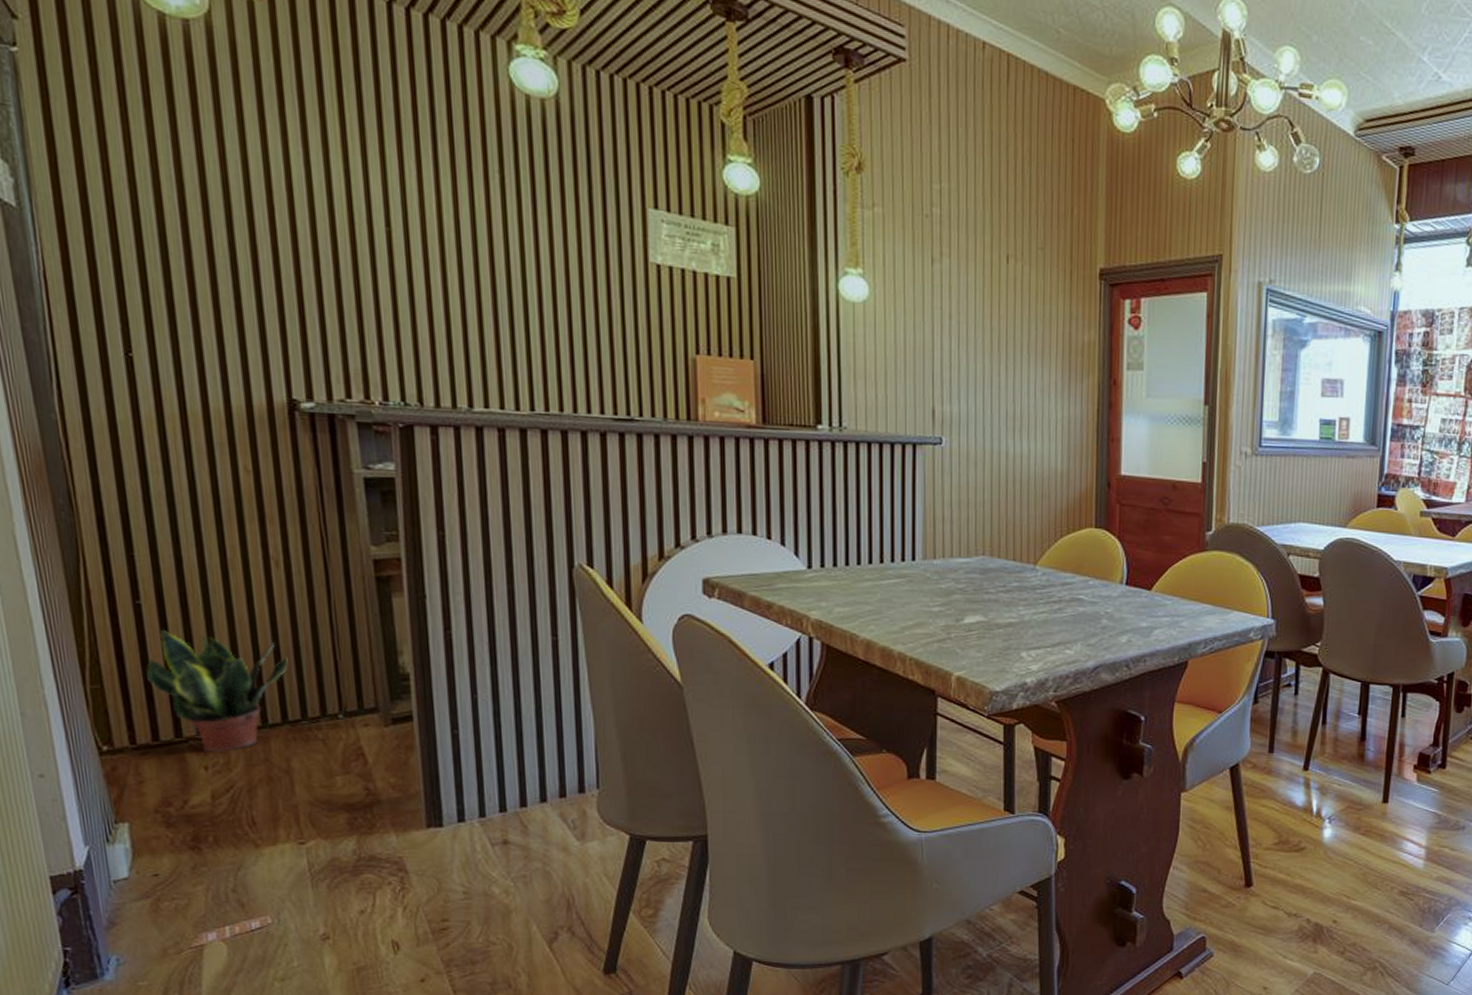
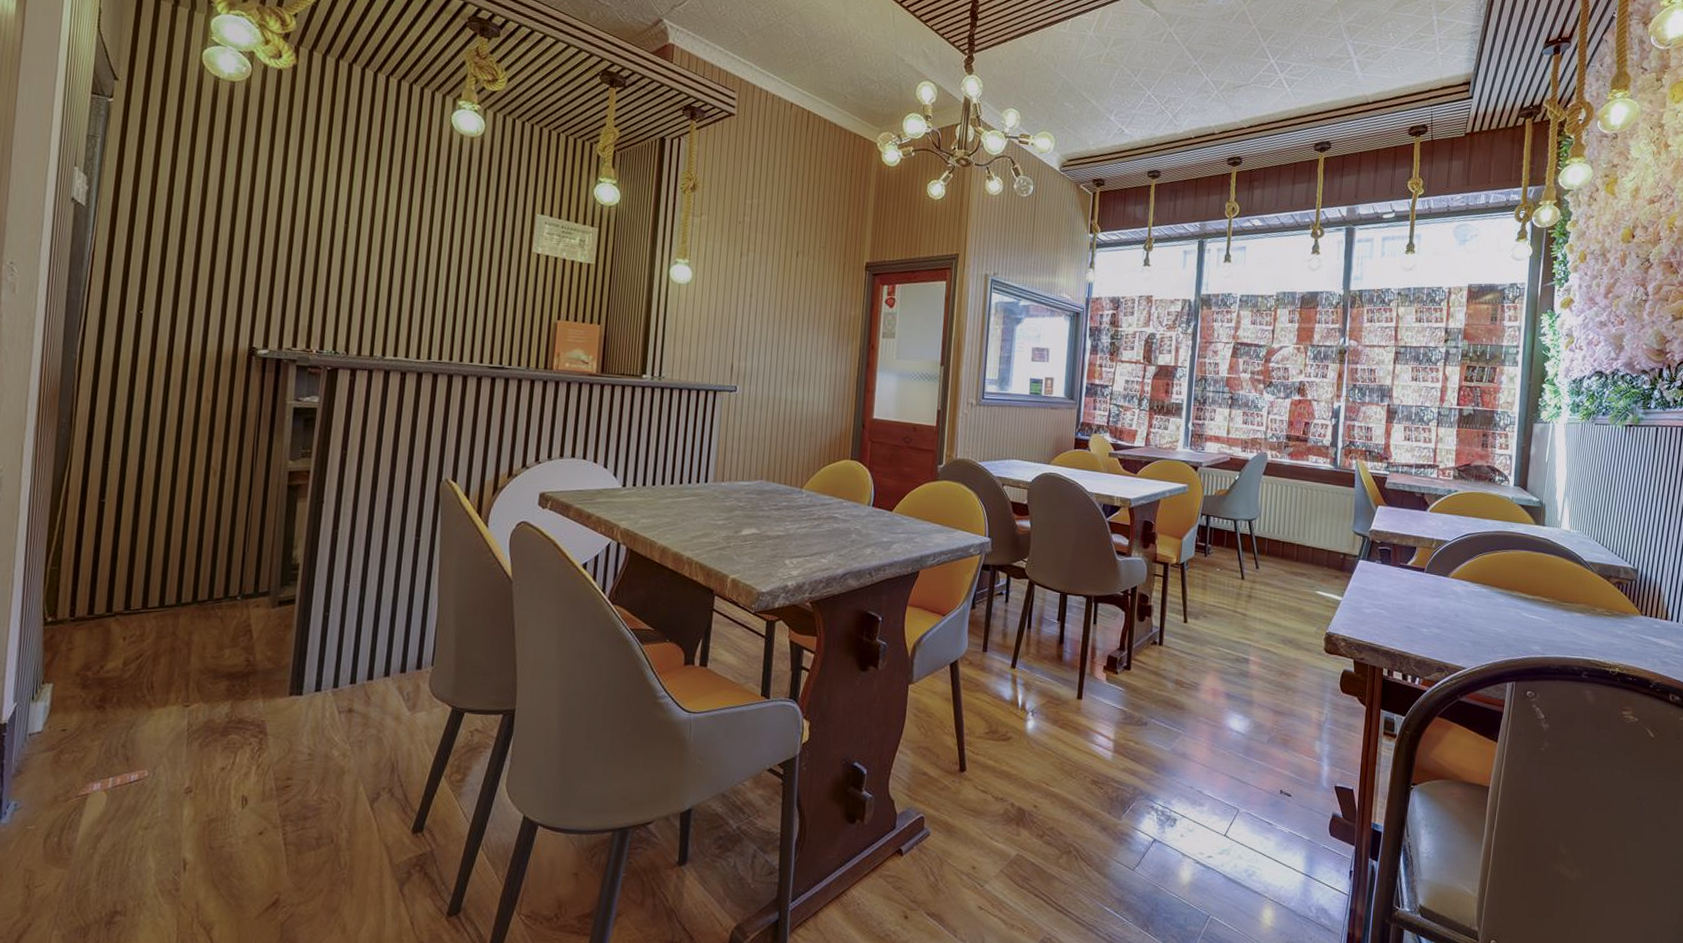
potted plant: present [146,629,288,752] -> none [96,523,208,625]

